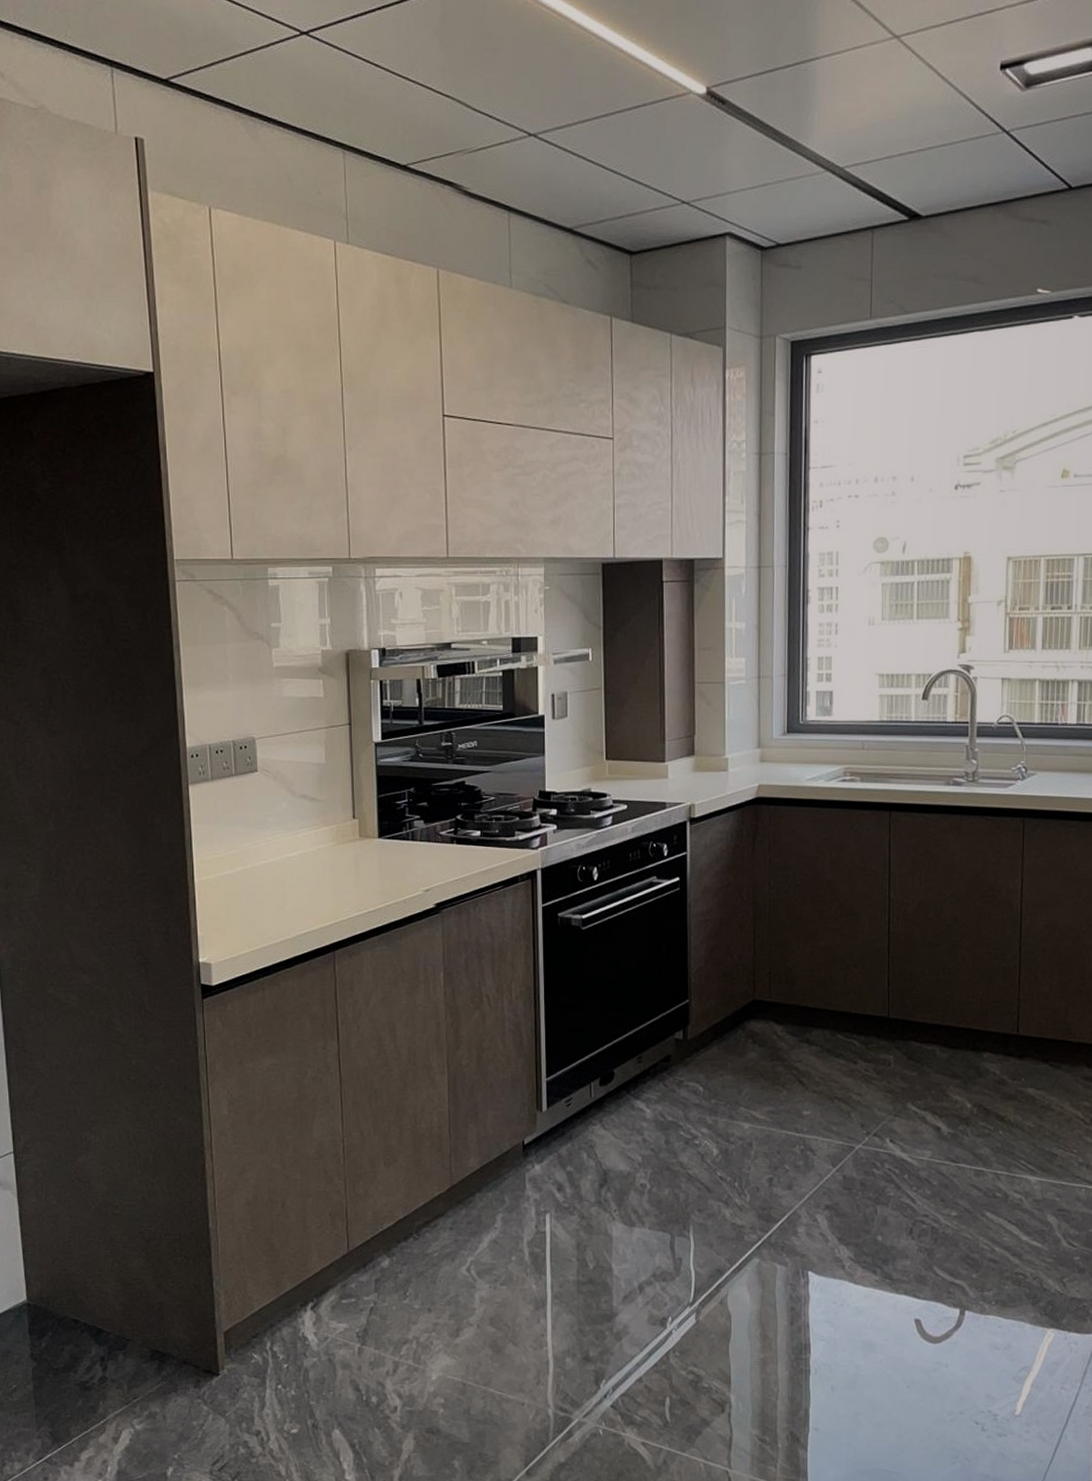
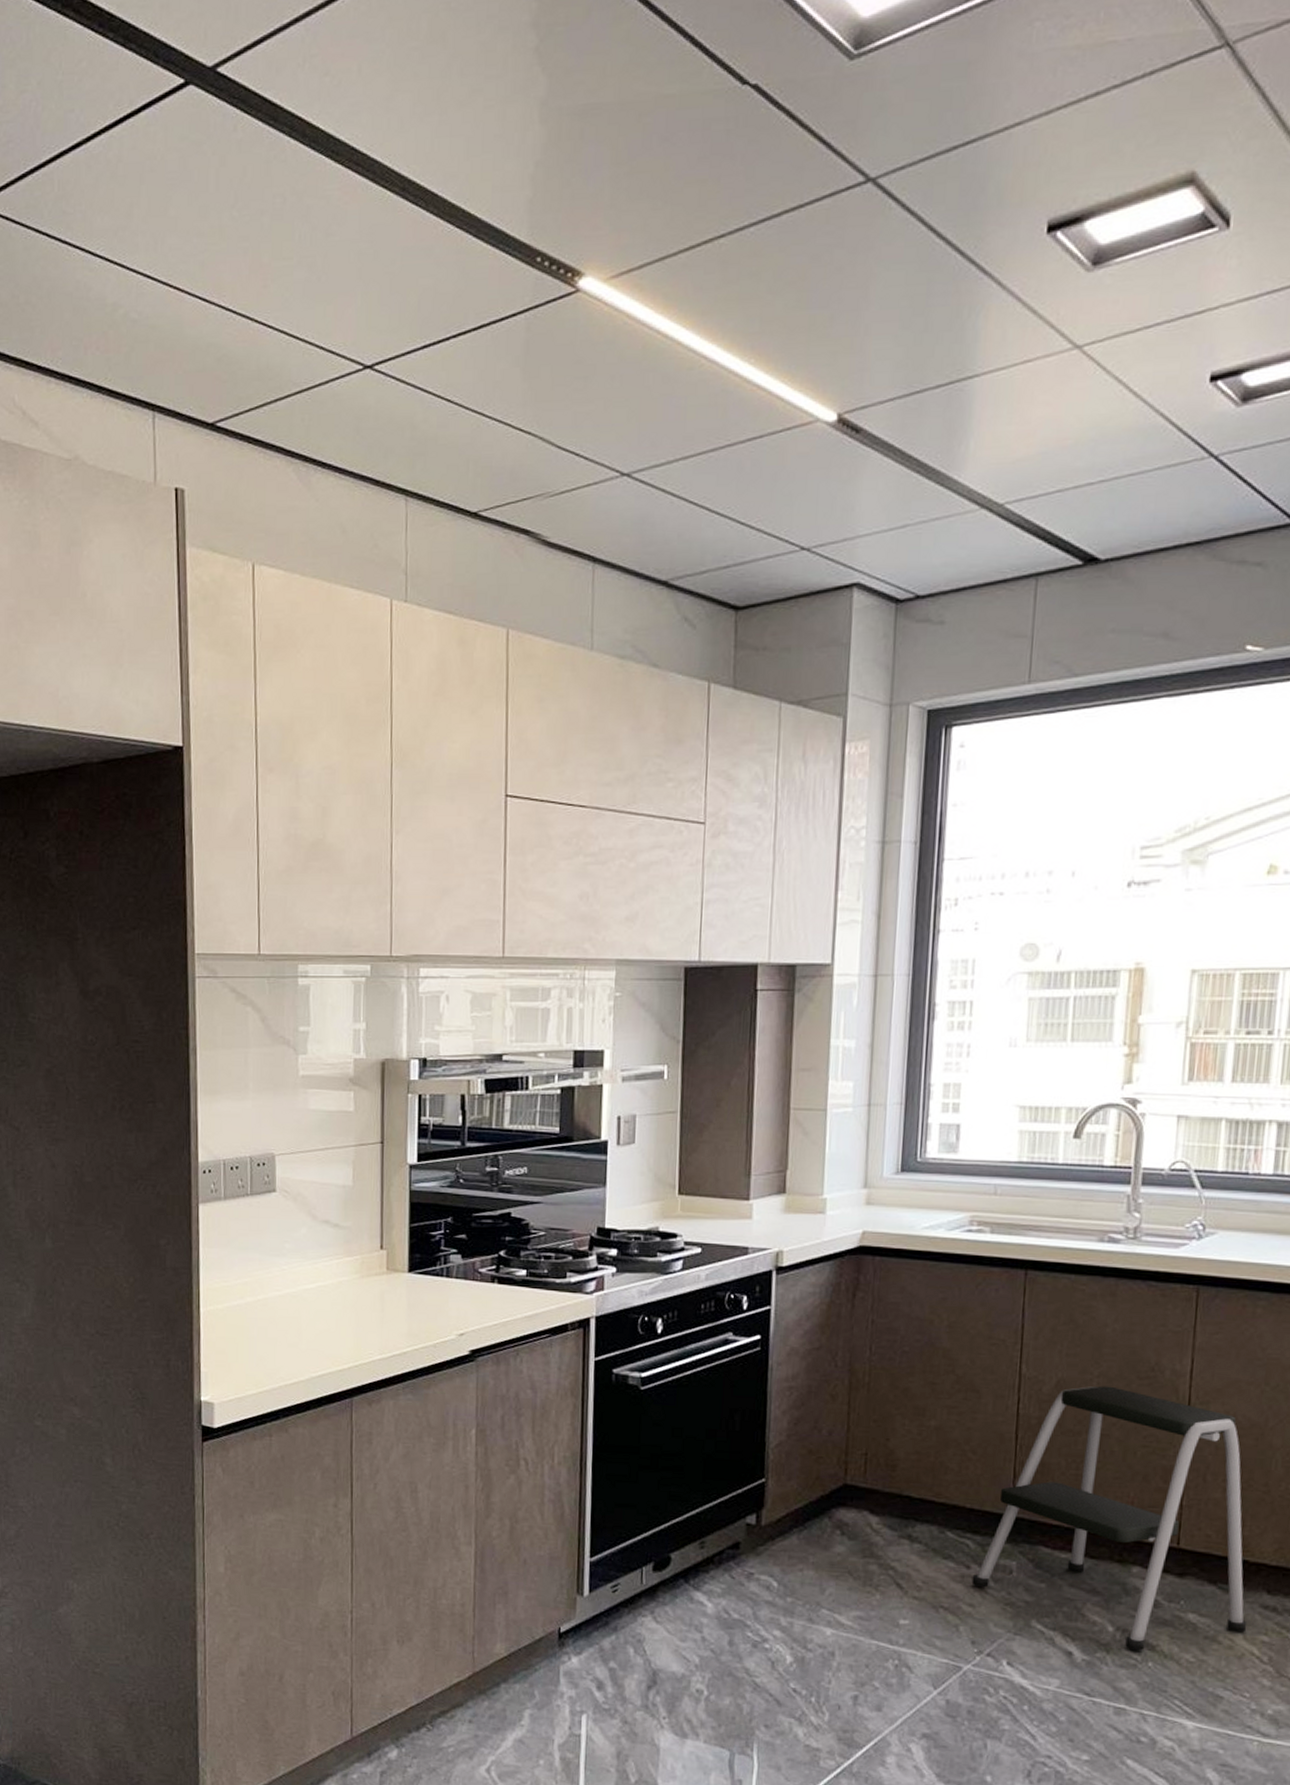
step stool: none [859,905,1073,1122] -> present [971,1386,1248,1651]

